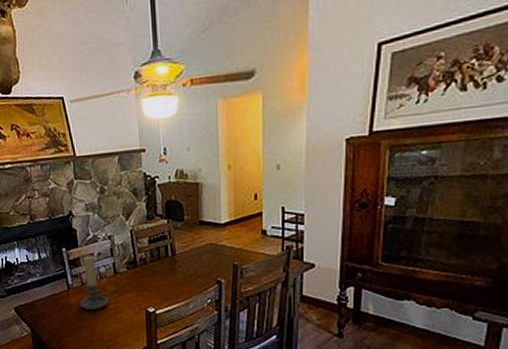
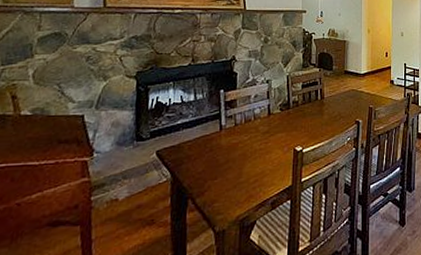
candle holder: present [80,256,109,310] -> none [231,98,260,151]

